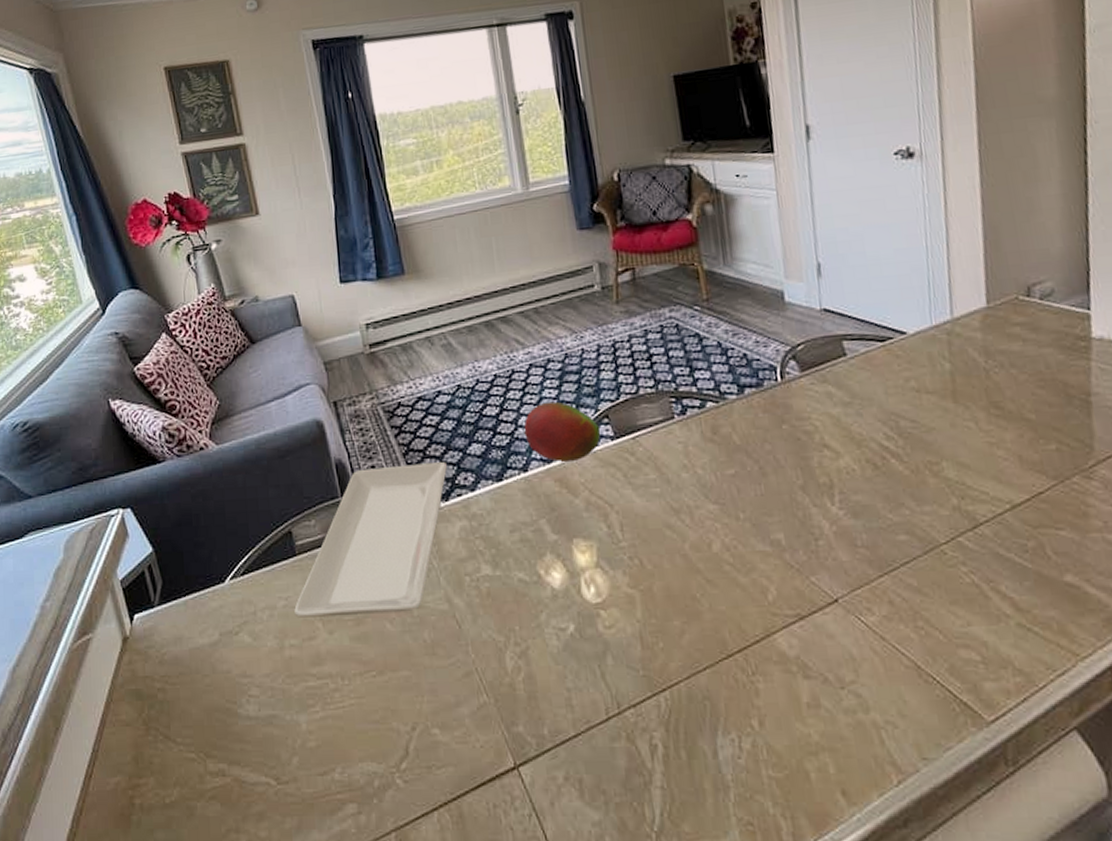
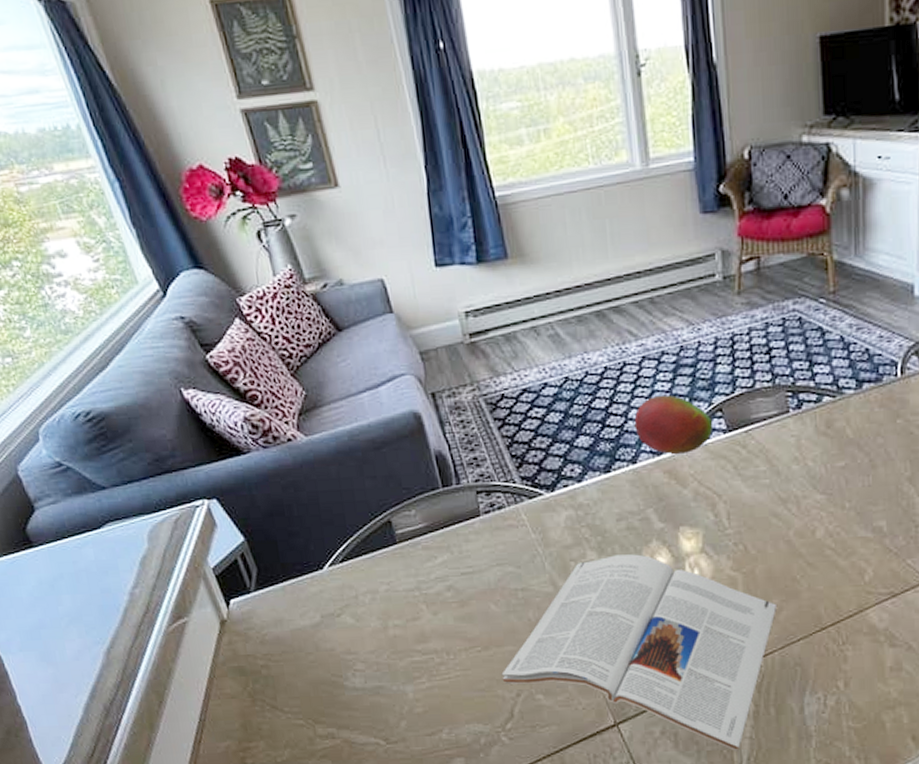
tray: present [294,462,448,618] -> none [397,454,554,601]
magazine: none [396,568,679,804] -> present [501,554,778,751]

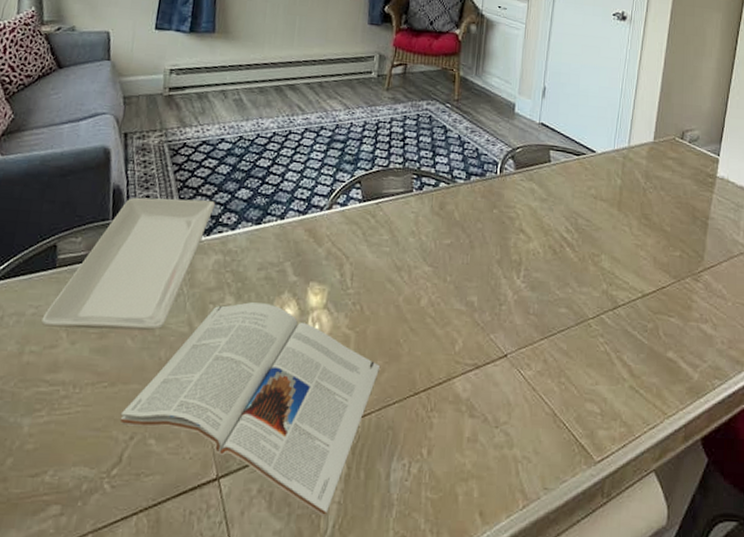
tray: none [397,454,554,601] -> present [41,197,216,331]
fruit: present [634,394,714,455] -> none [288,162,352,217]

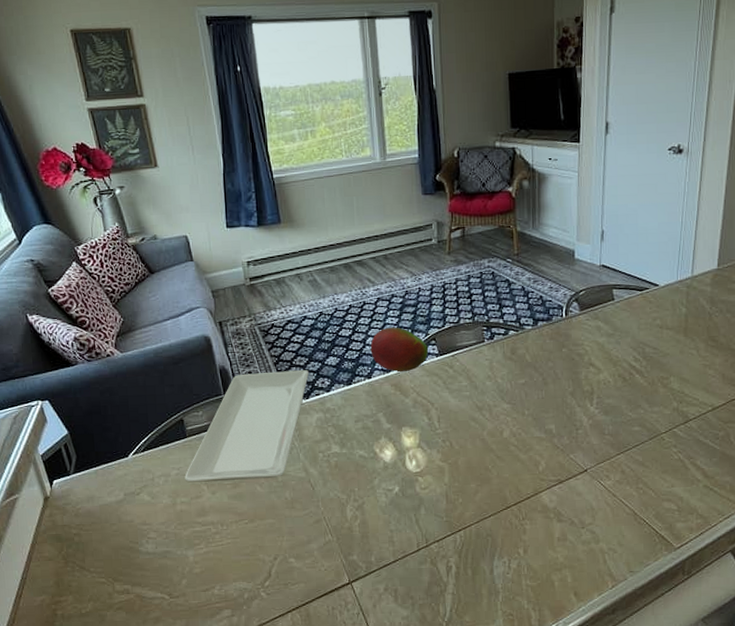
magazine: present [120,302,381,517] -> none [263,448,475,604]
fruit: none [288,162,352,217] -> present [370,327,429,373]

